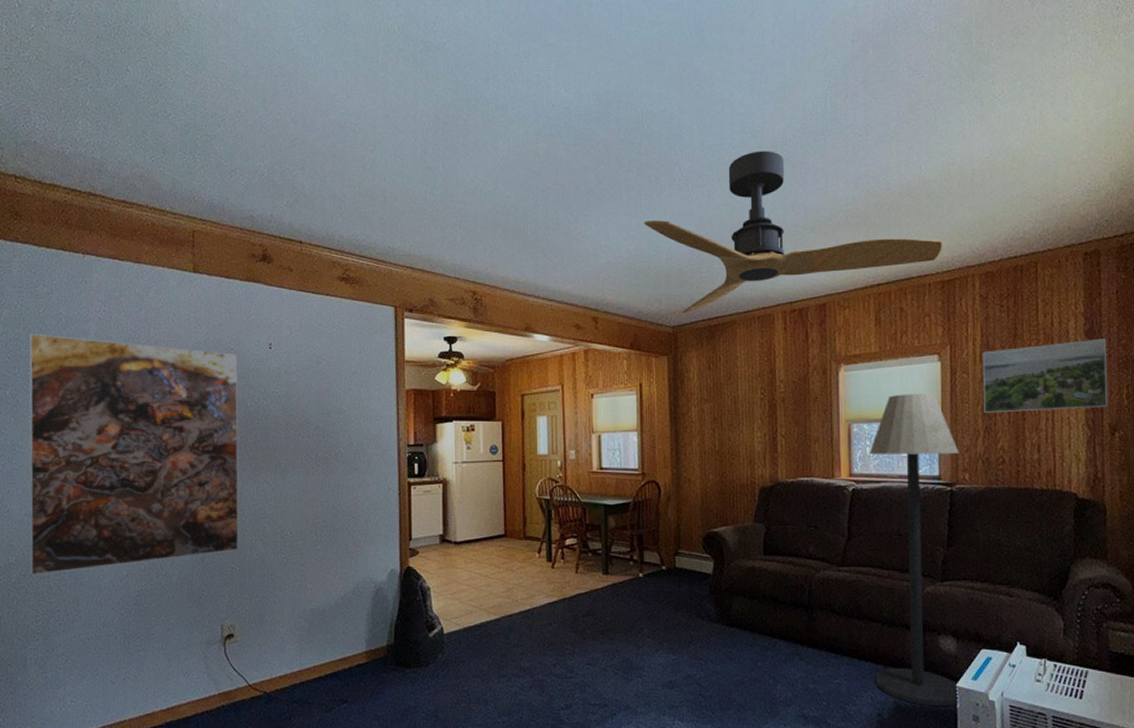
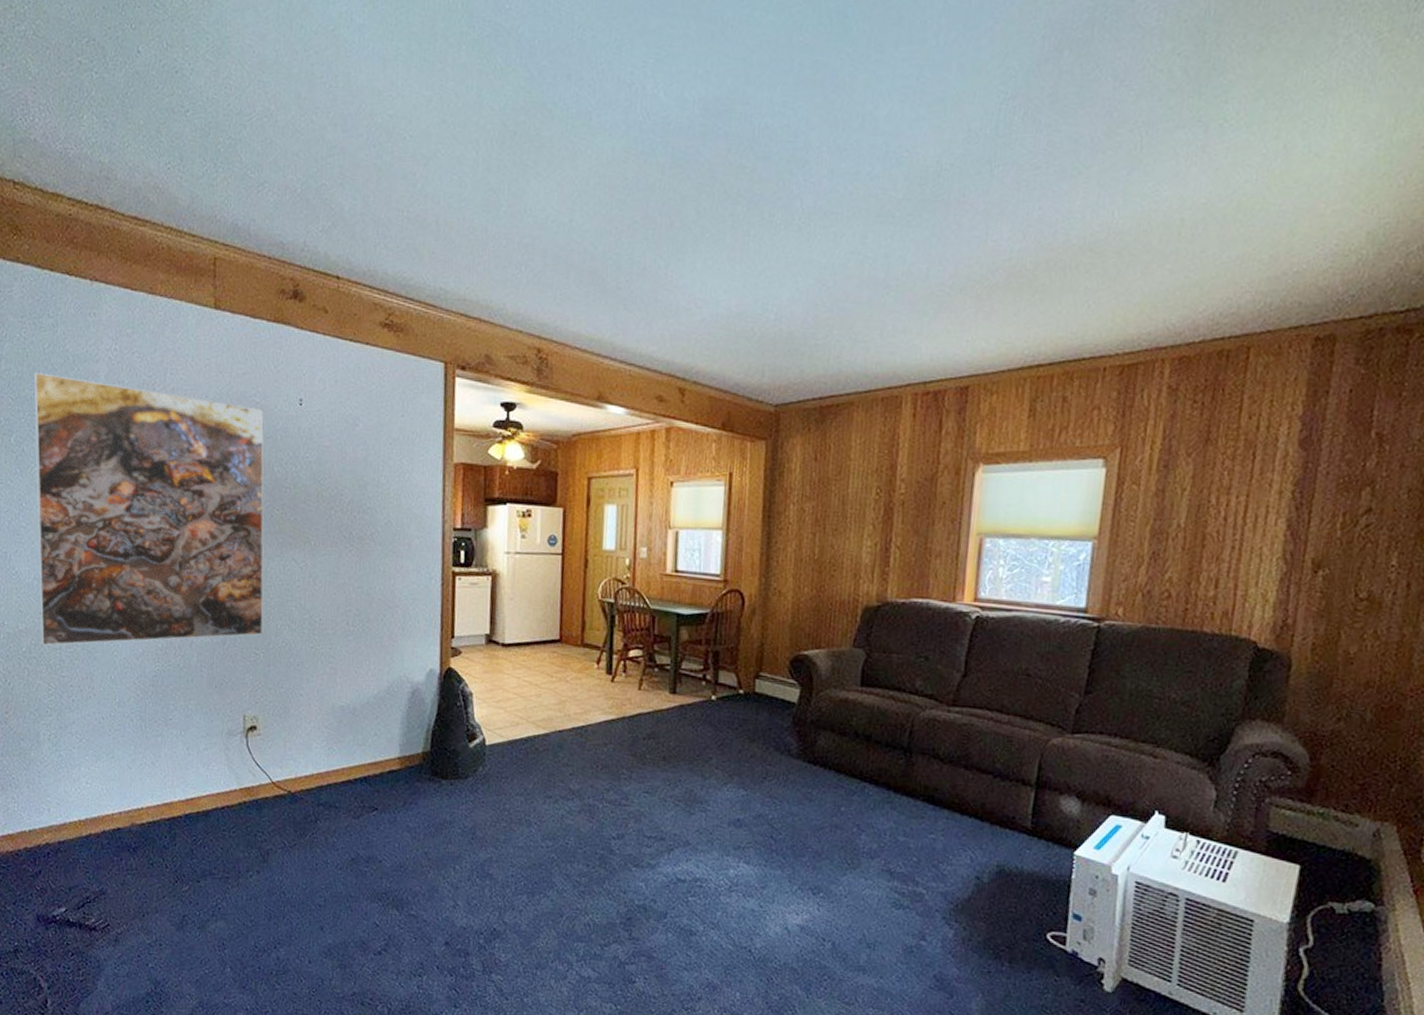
ceiling fan: present [644,151,944,313] -> none [750,183,1130,389]
floor lamp: present [869,393,959,706] -> none [977,505,1115,876]
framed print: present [982,339,1108,413] -> none [1153,450,1326,539]

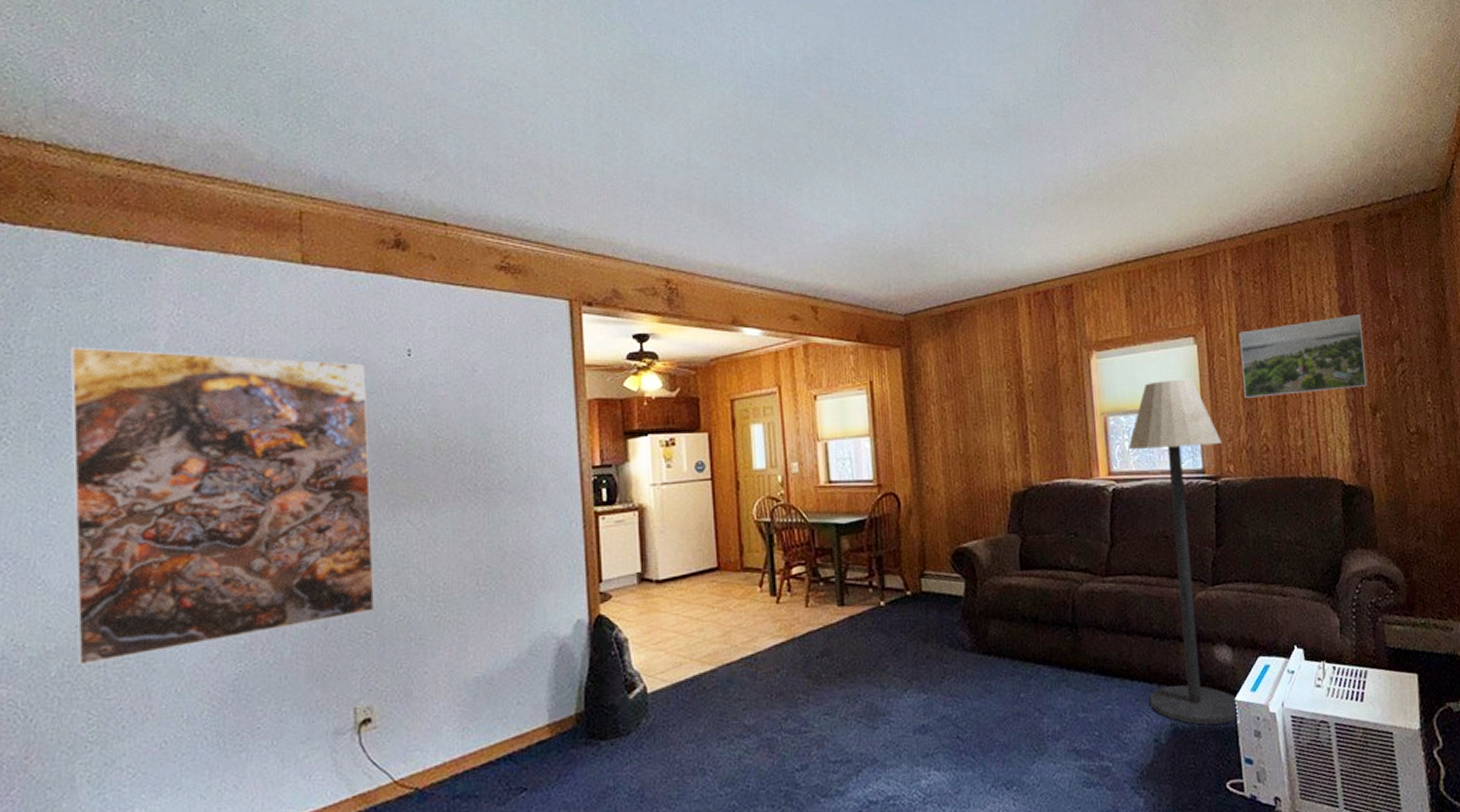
floor lamp: none [977,505,1115,876] -> present [1128,379,1237,725]
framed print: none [1153,450,1326,539] -> present [1238,314,1368,398]

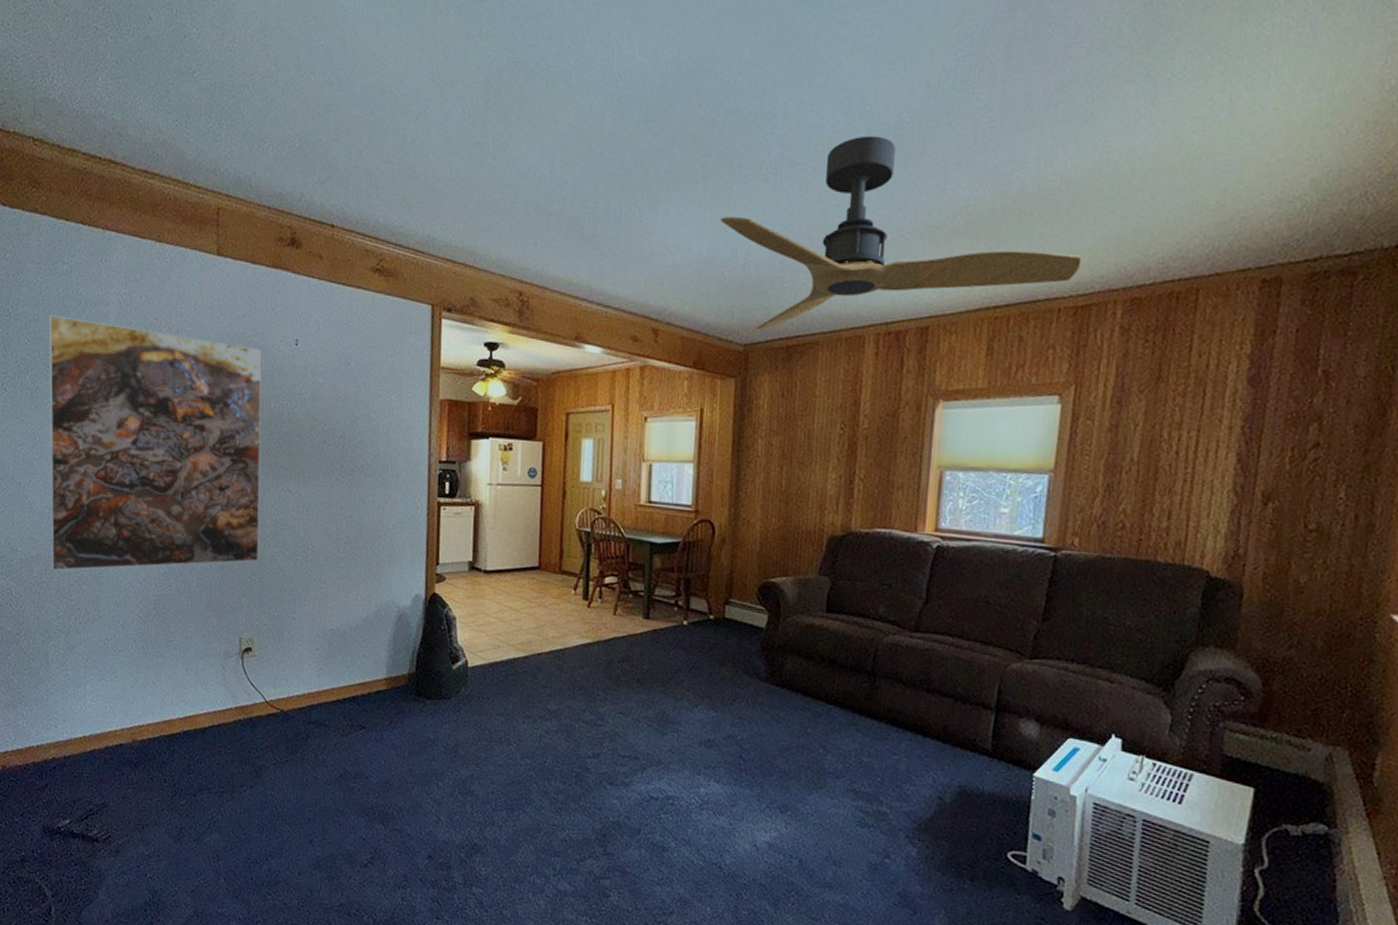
ceiling fan: none [865,116,1192,298] -> present [720,135,1083,329]
floor lamp: present [1128,379,1237,725] -> none [939,439,1071,796]
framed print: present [1238,314,1368,398] -> none [1107,387,1274,472]

